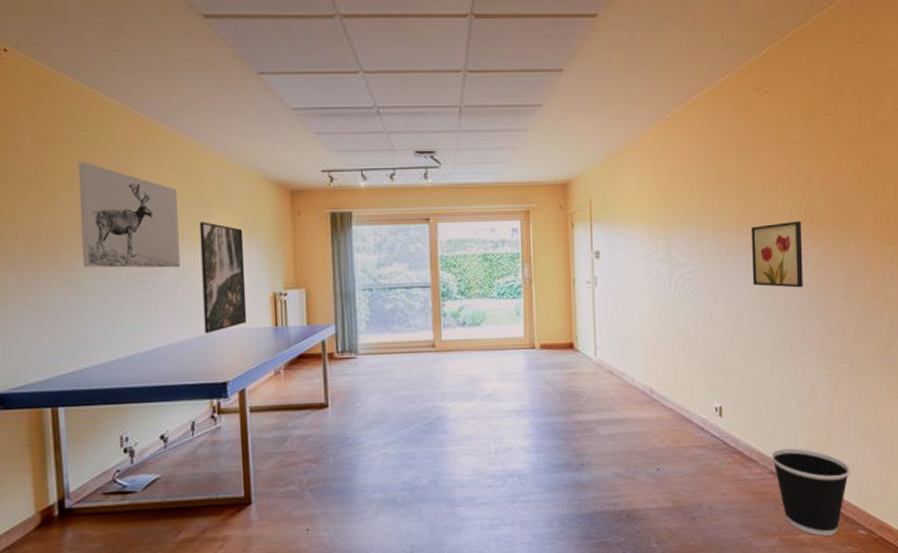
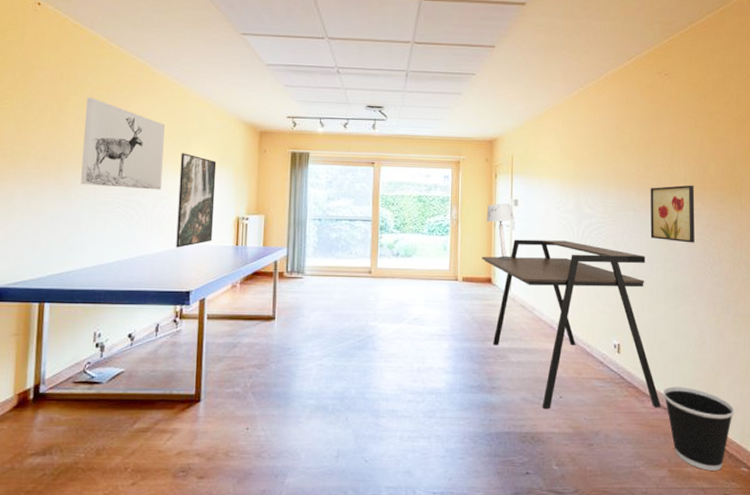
desk: none [560,294,770,483] -> present [481,239,661,408]
table lamp: none [564,256,596,321] -> present [487,203,514,259]

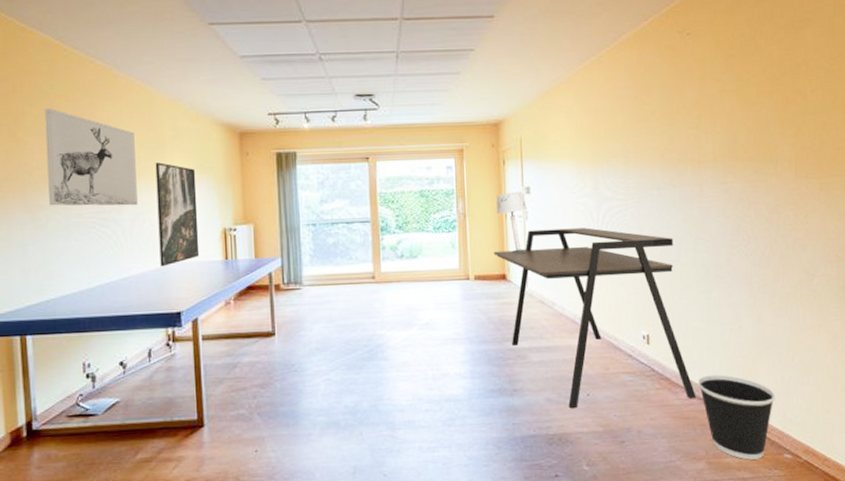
wall art: present [650,185,695,243] -> none [675,156,727,221]

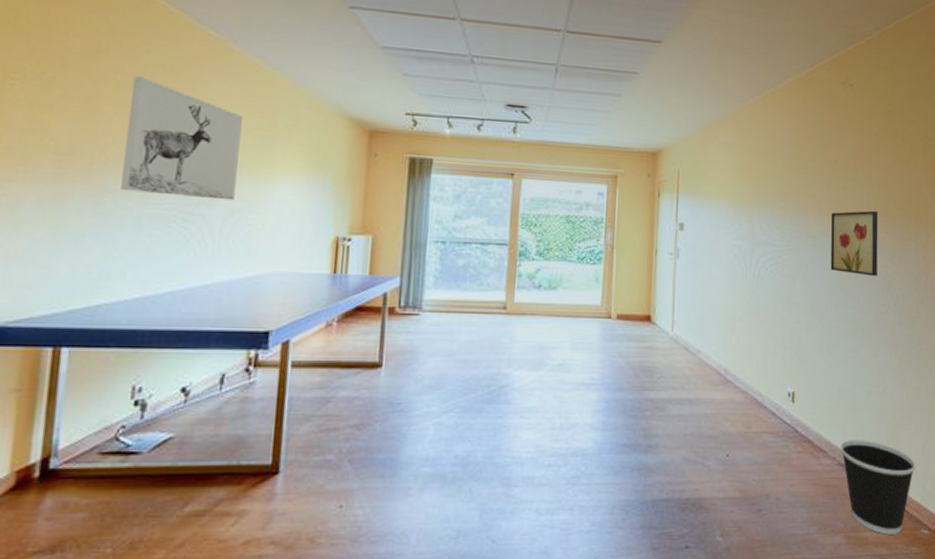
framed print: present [155,162,200,267] -> none [252,153,311,276]
desk: present [493,227,696,408] -> none [639,269,838,469]
table lamp: present [496,191,527,253] -> none [647,226,679,293]
wall art: none [675,156,727,221] -> present [830,210,879,276]

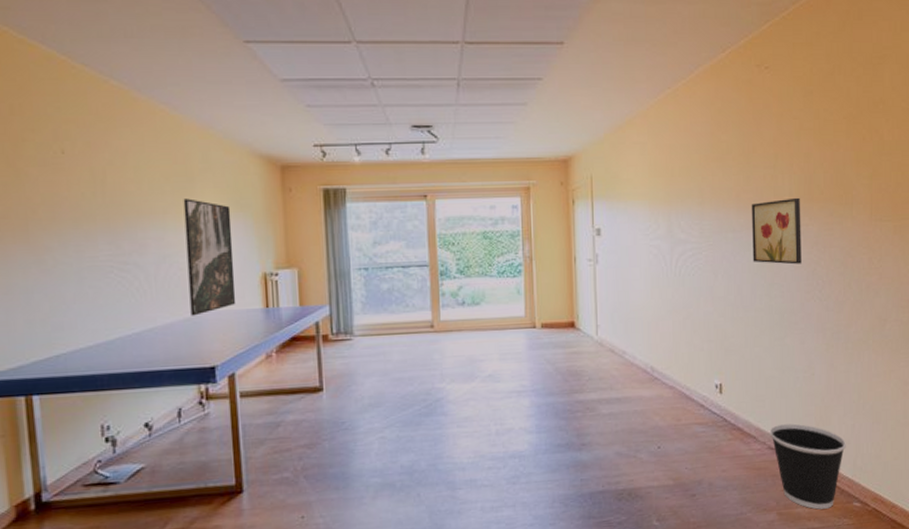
wall art: present [121,76,242,201] -> none [49,135,163,248]
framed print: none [252,153,311,276] -> present [183,198,236,316]

